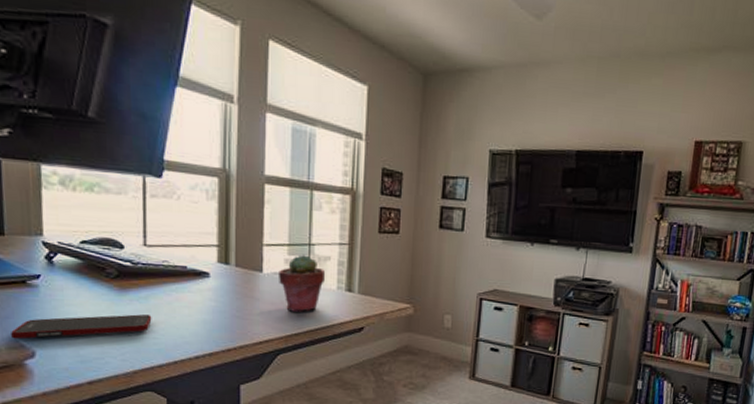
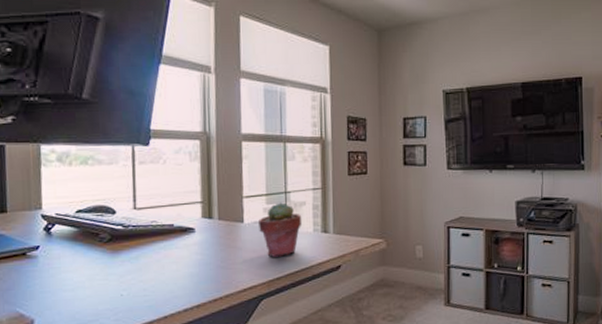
cell phone: present [11,314,152,339] -> none [12,274,143,310]

